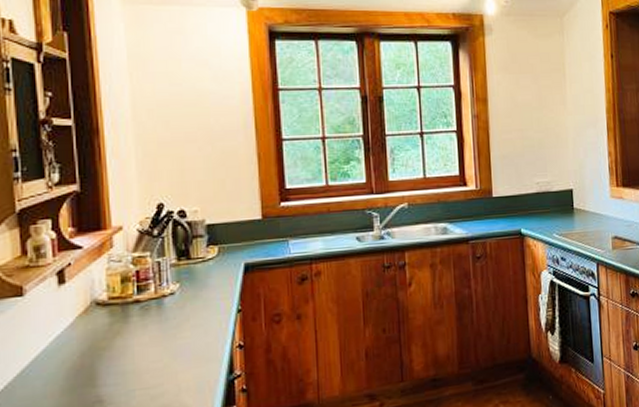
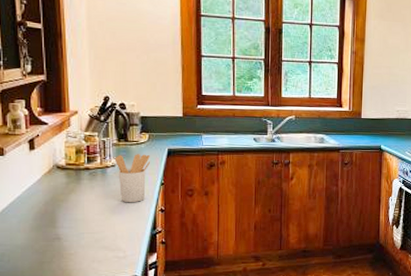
utensil holder: none [175,273,221,342] -> present [115,154,150,203]

